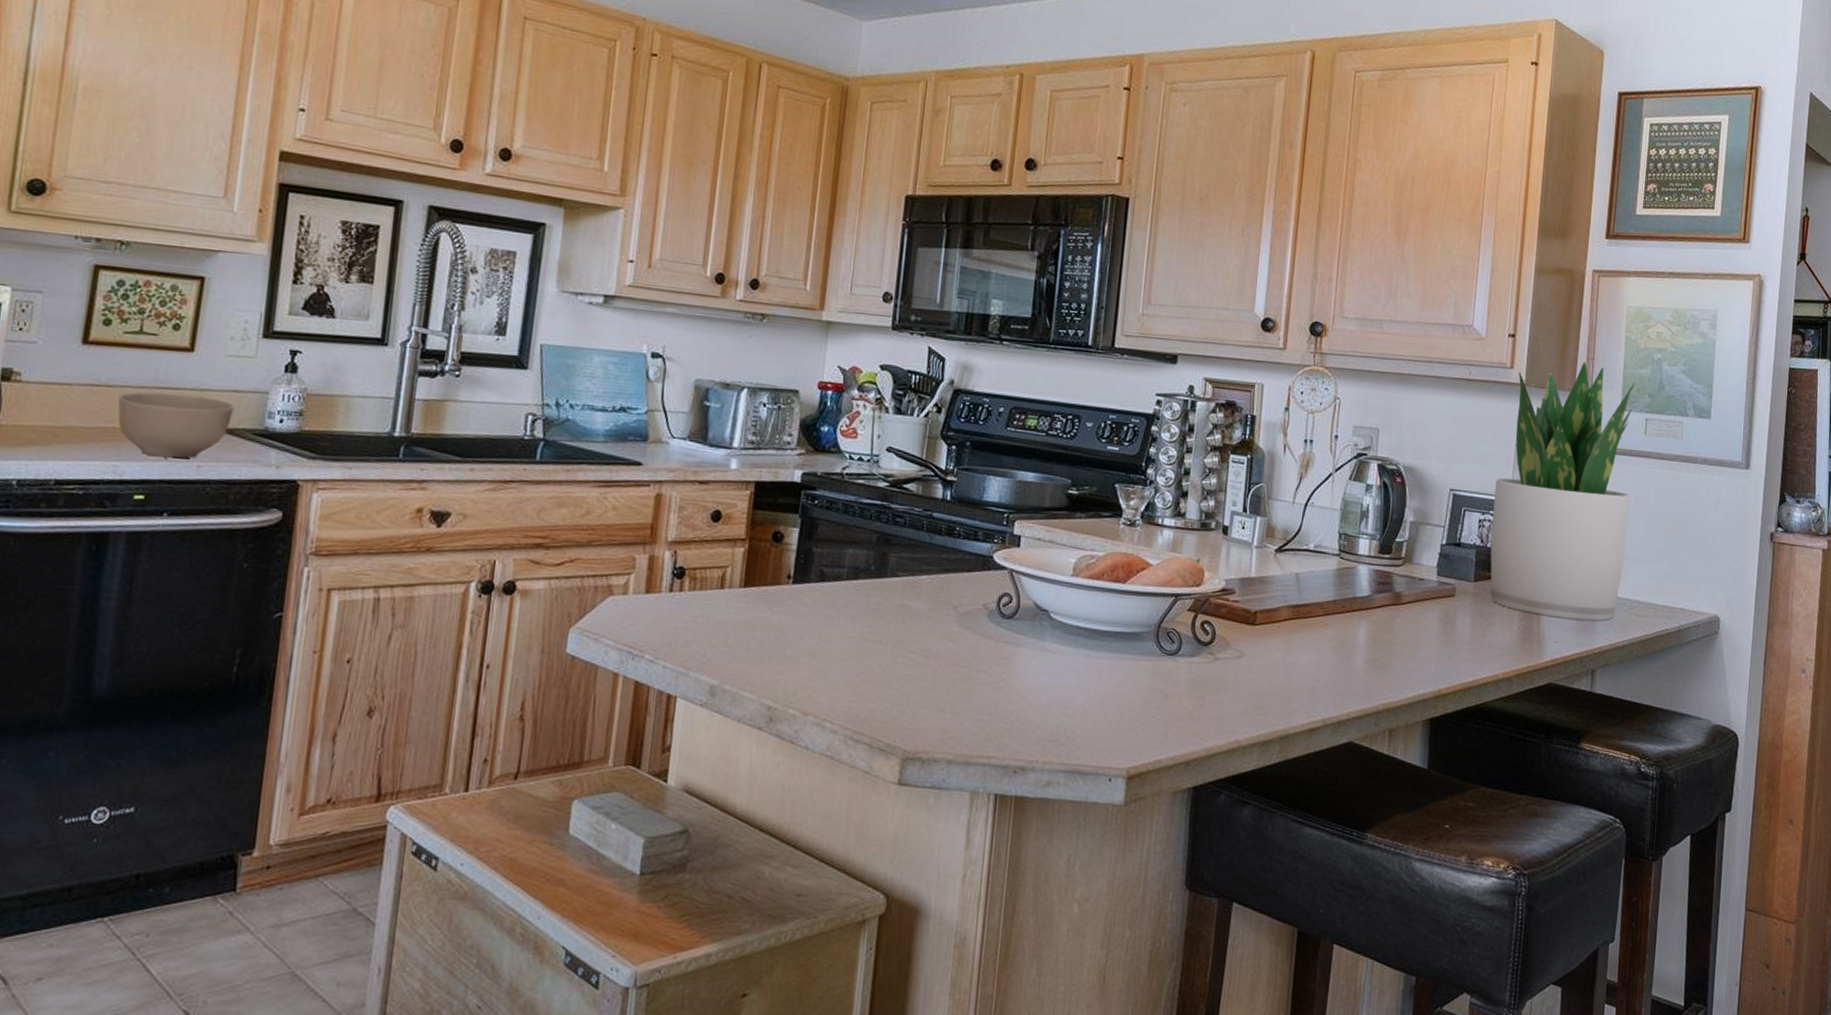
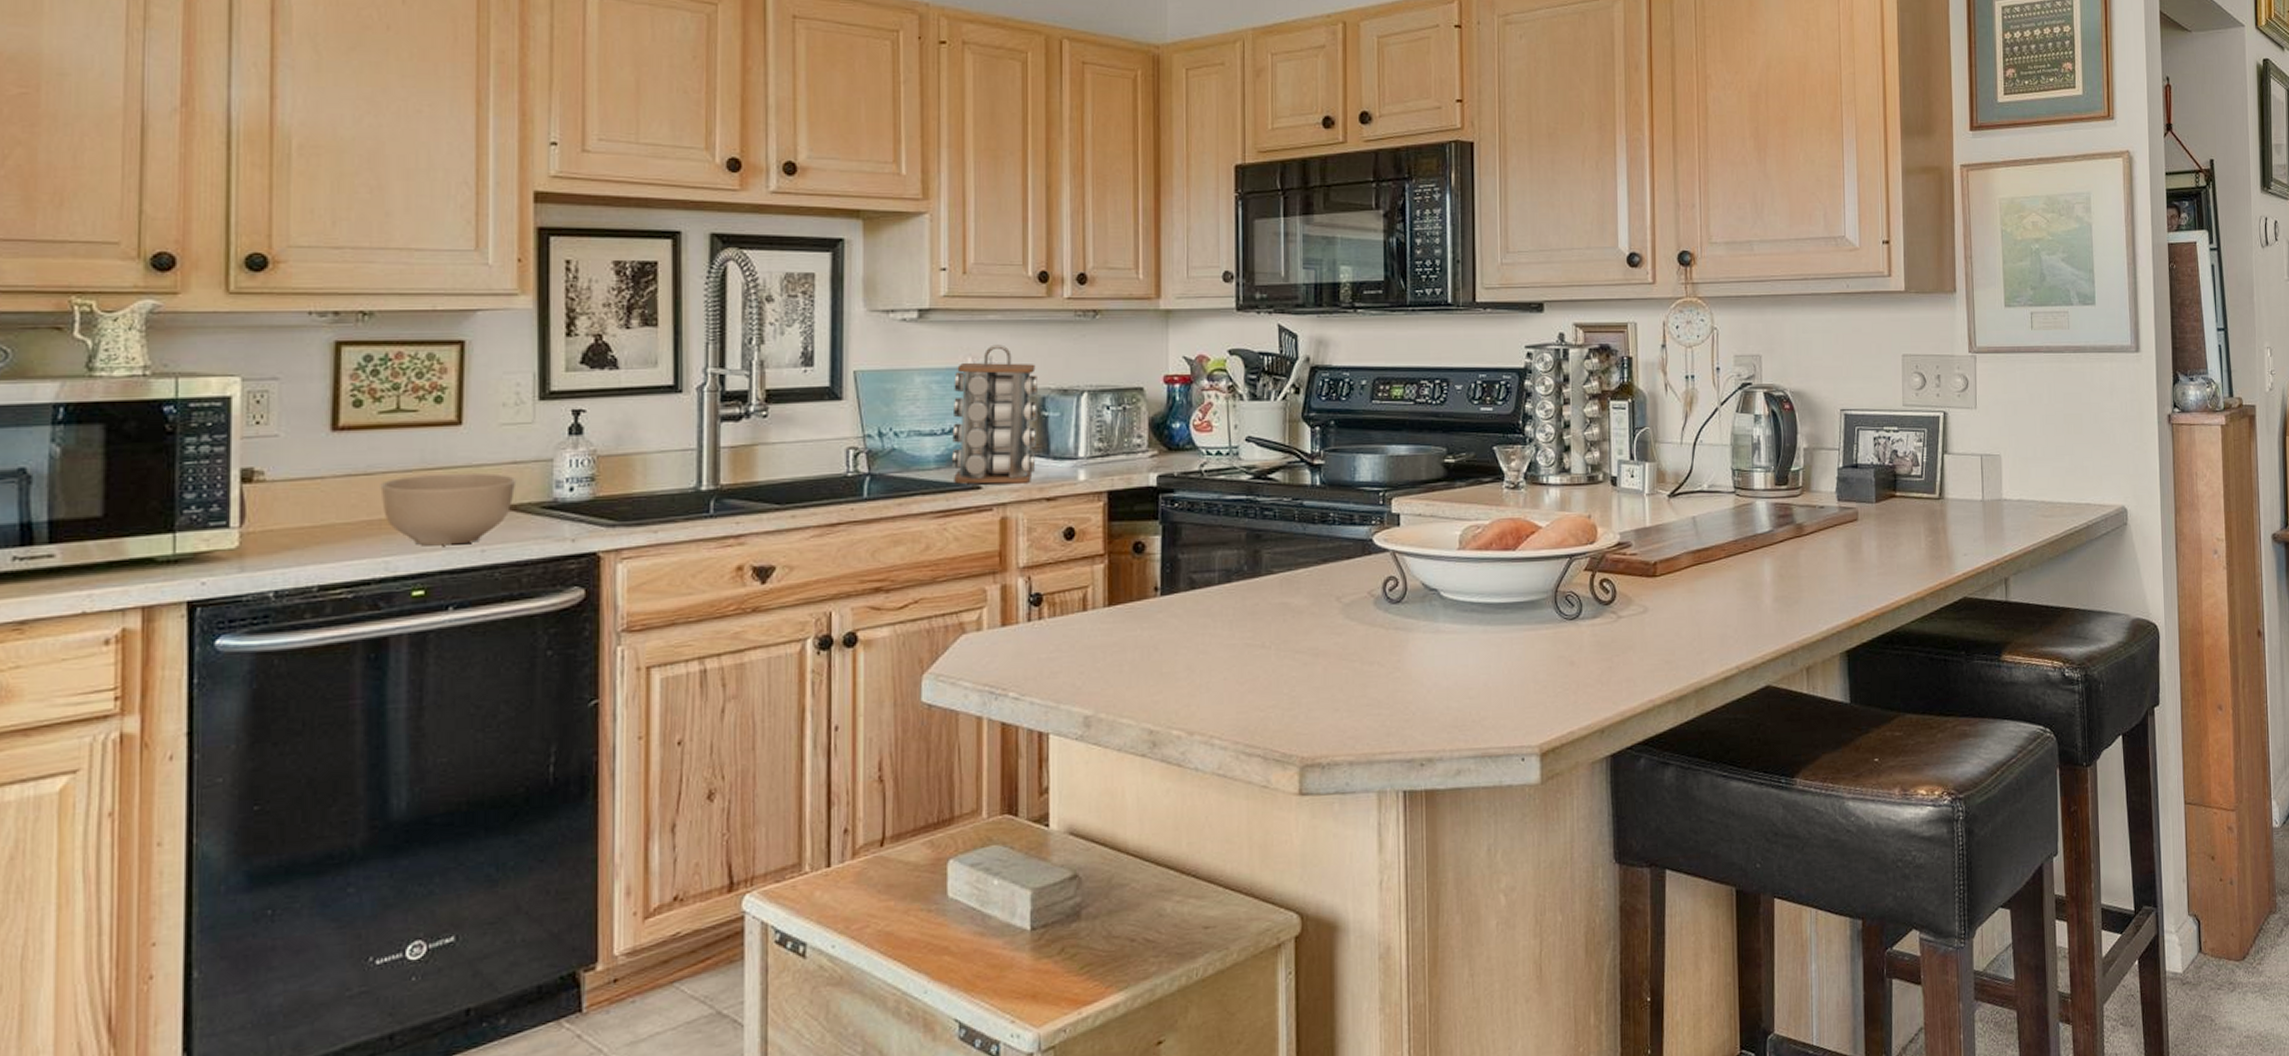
spice rack: none [617,335,704,466] -> present [951,344,1037,486]
planter: present [1490,362,1635,622] -> none [1886,261,2026,530]

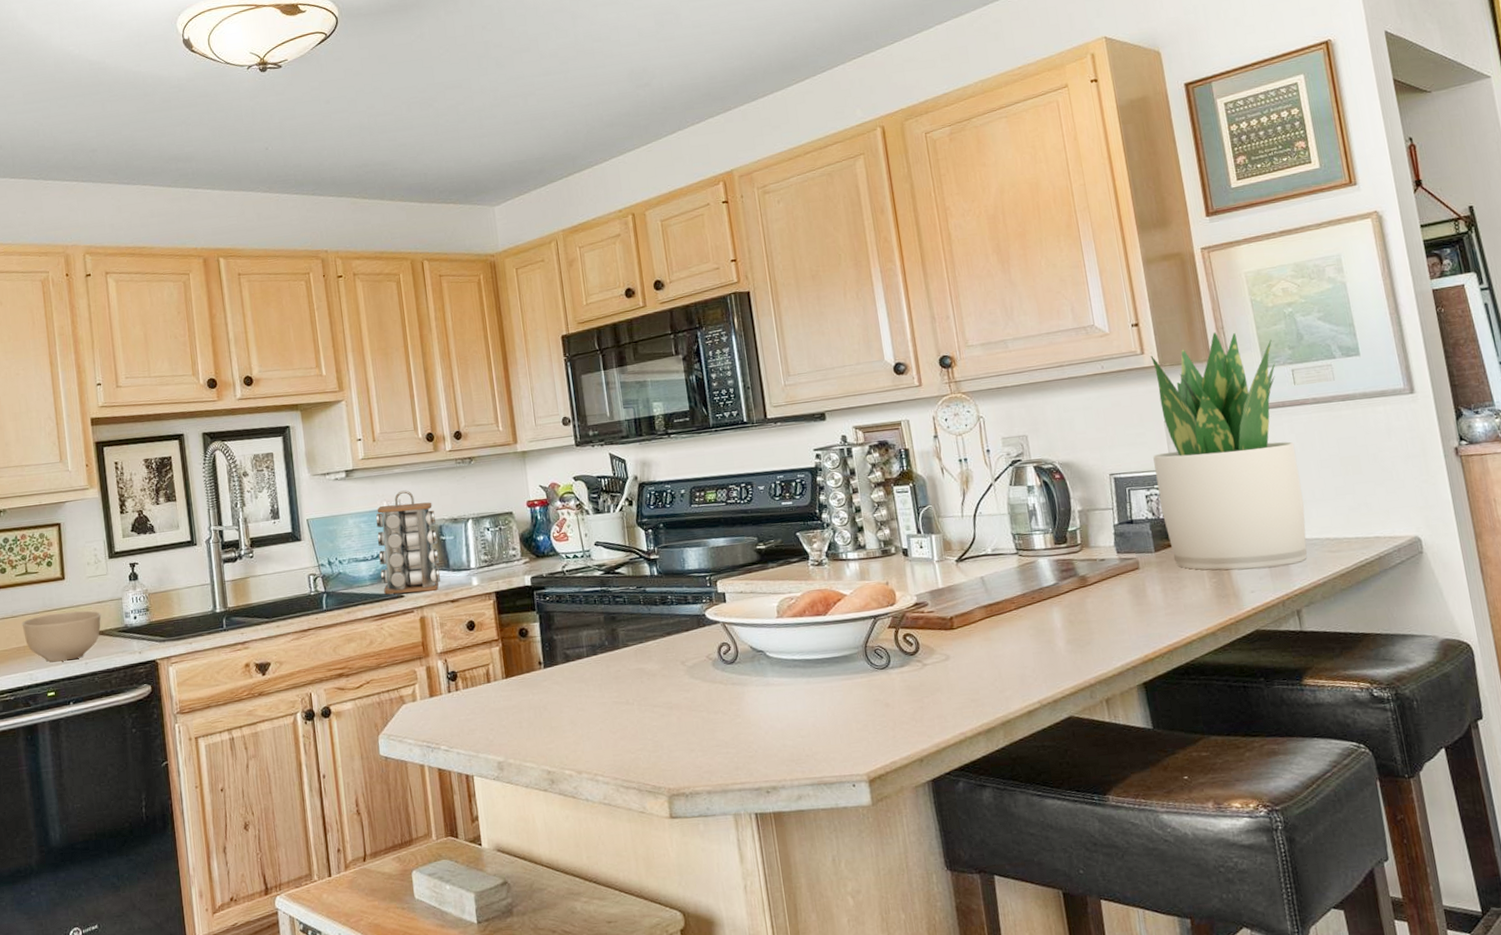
planter: none [1886,261,2026,530] -> present [1150,332,1308,571]

